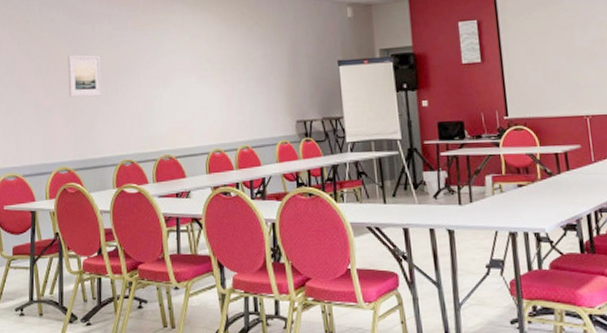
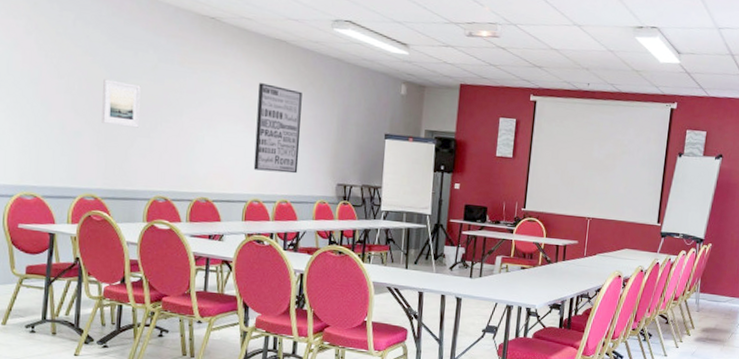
wall art: none [207,32,255,119] -> present [253,83,302,174]

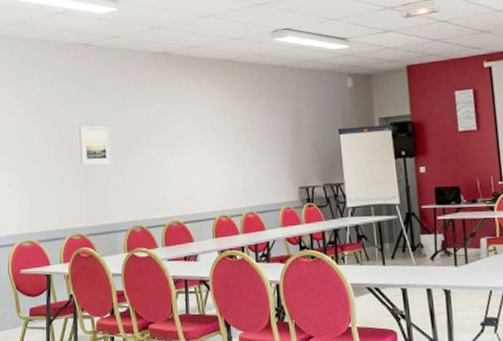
wall art: present [253,83,302,174] -> none [212,102,259,186]

